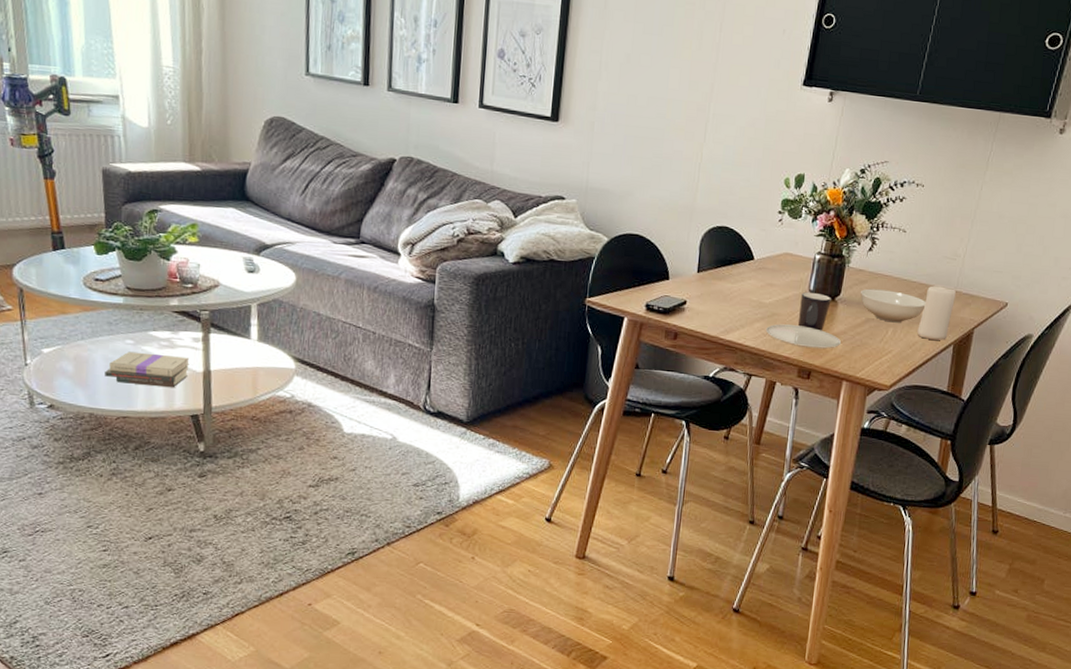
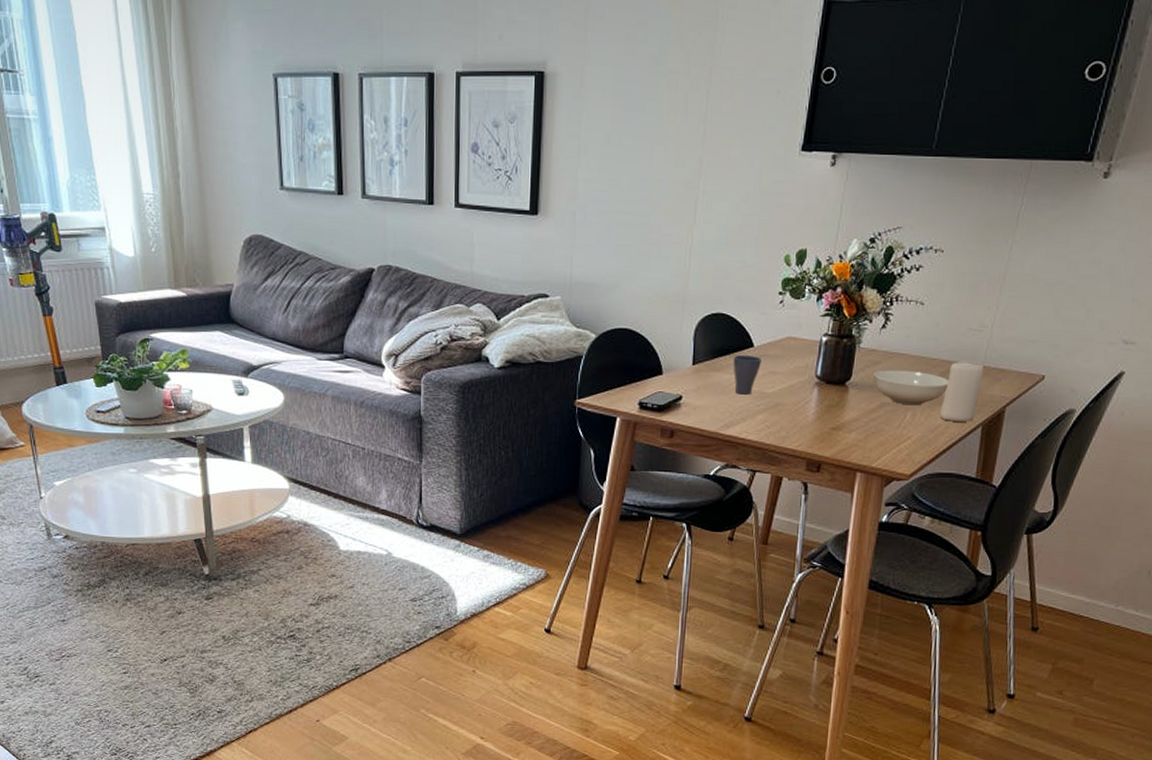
books: present [105,351,190,387] -> none [112,480,189,513]
cup: none [734,266,761,304] -> present [733,354,761,395]
plate: present [765,324,842,350] -> none [769,414,854,440]
mug: present [797,291,831,331] -> none [804,377,841,420]

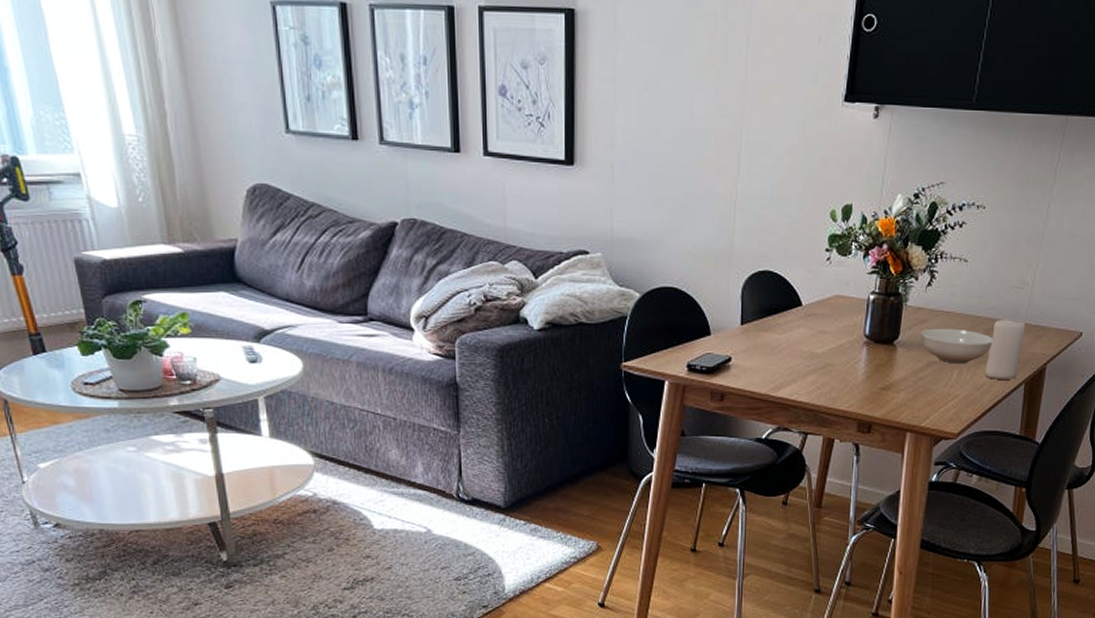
cup: present [733,354,761,395] -> none [782,313,810,355]

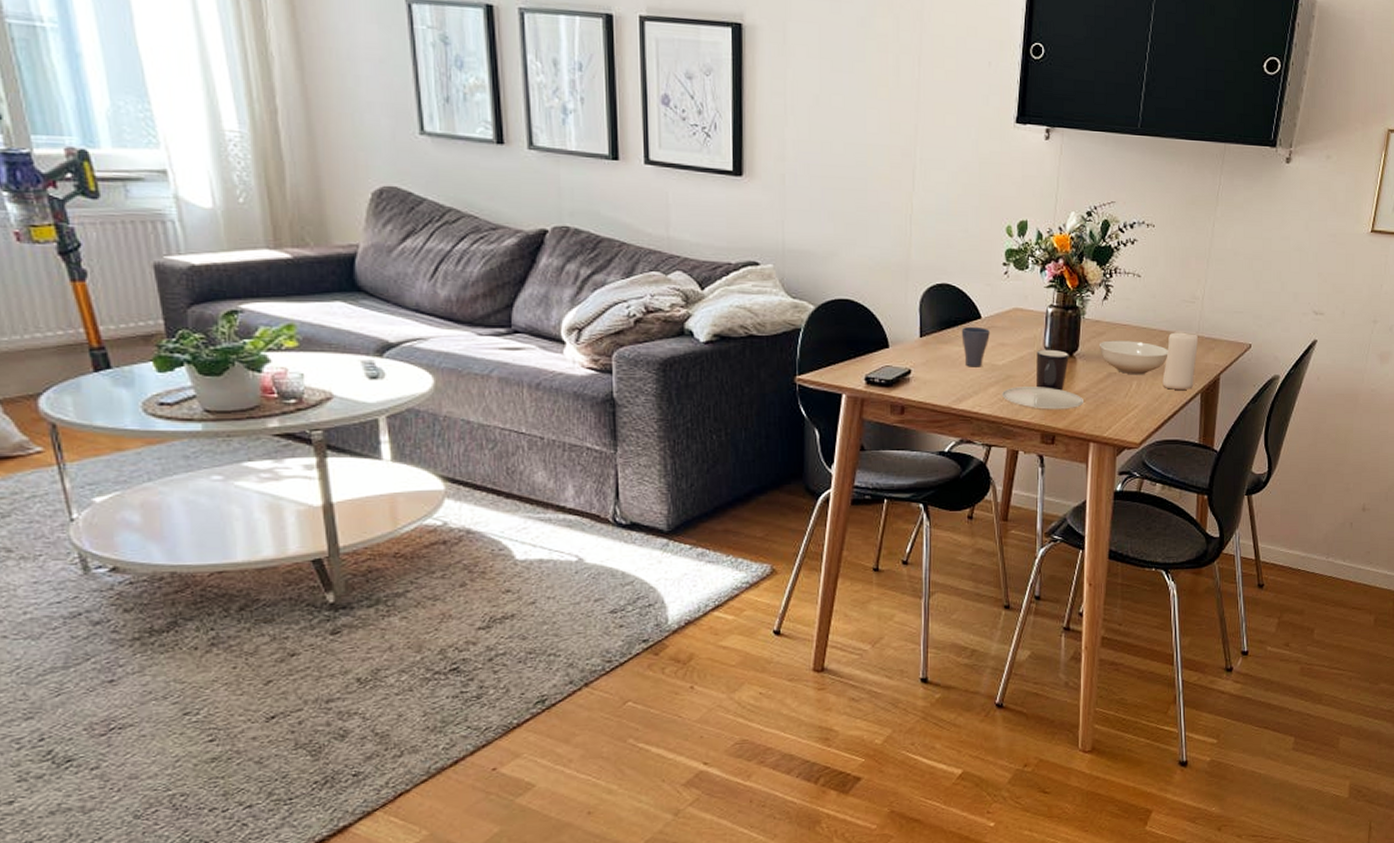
cup: none [782,313,810,355] -> present [961,326,990,367]
plate: none [819,375,903,400] -> present [1001,387,1085,411]
mug: none [854,337,889,379] -> present [1035,349,1069,391]

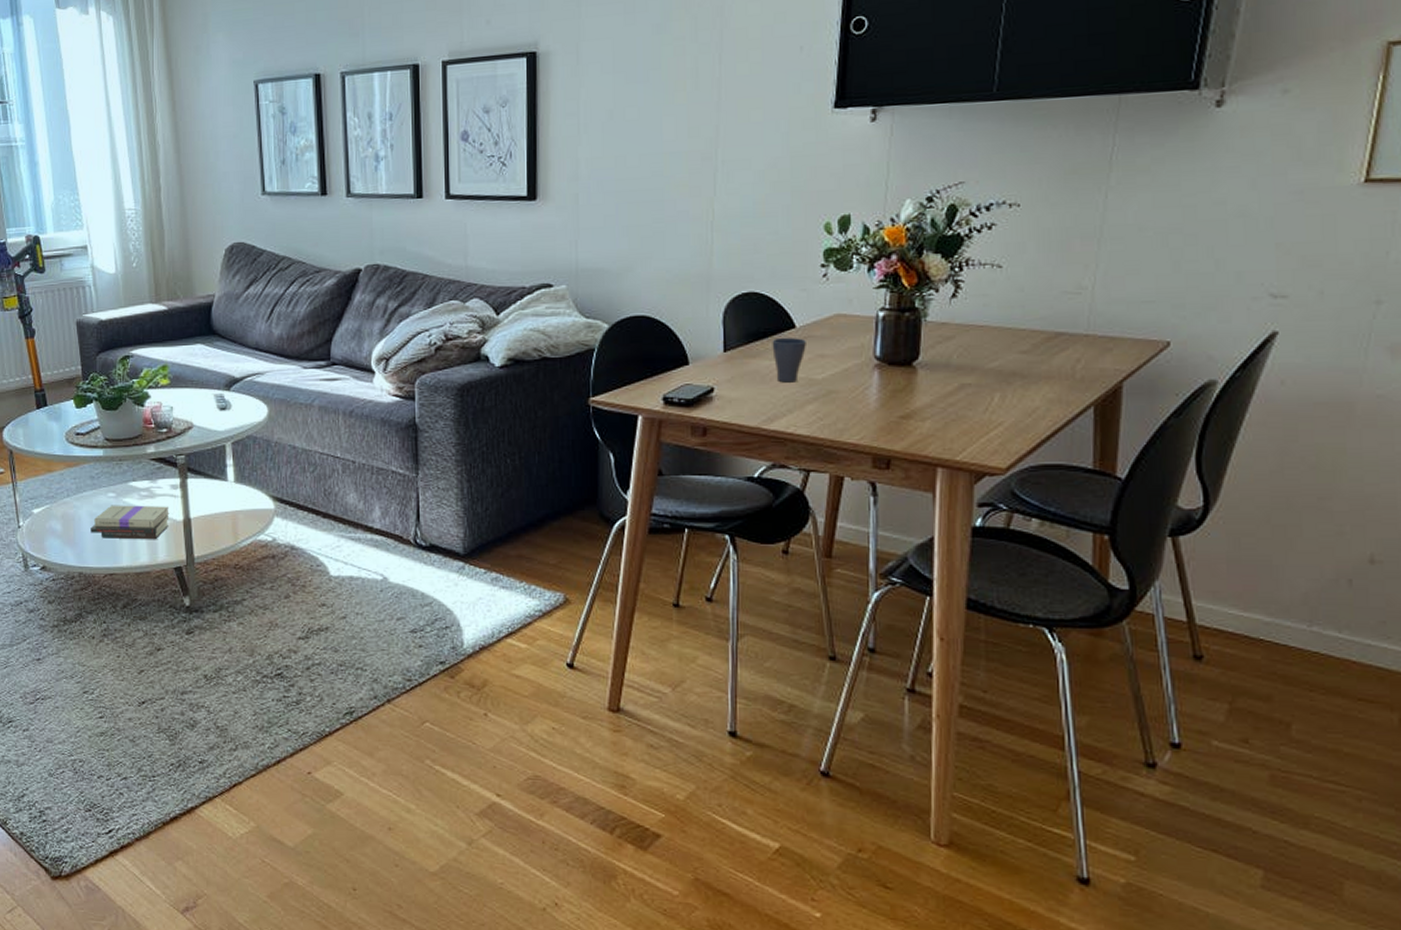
books: none [186,489,303,530] -> present [91,505,170,539]
plate: present [1001,387,1085,411] -> none [821,402,929,431]
mug: present [1035,349,1069,391] -> none [864,358,907,407]
bowl: present [1100,340,1168,375] -> none [948,344,1045,386]
candle: present [1162,332,1198,390] -> none [1037,331,1088,402]

